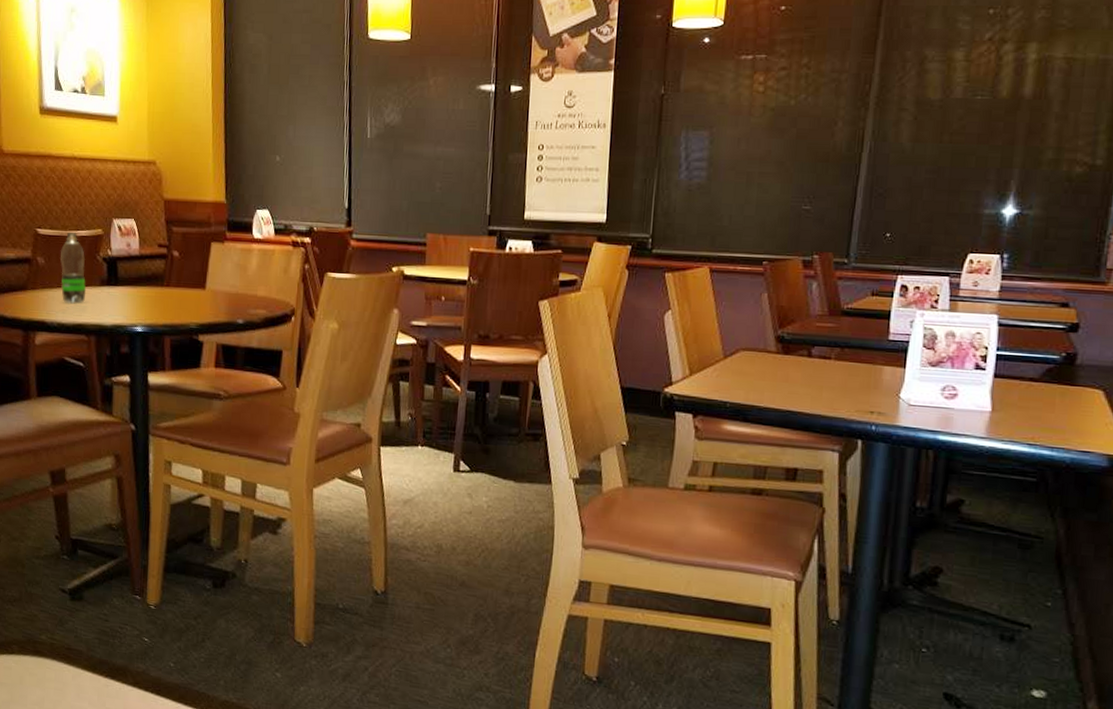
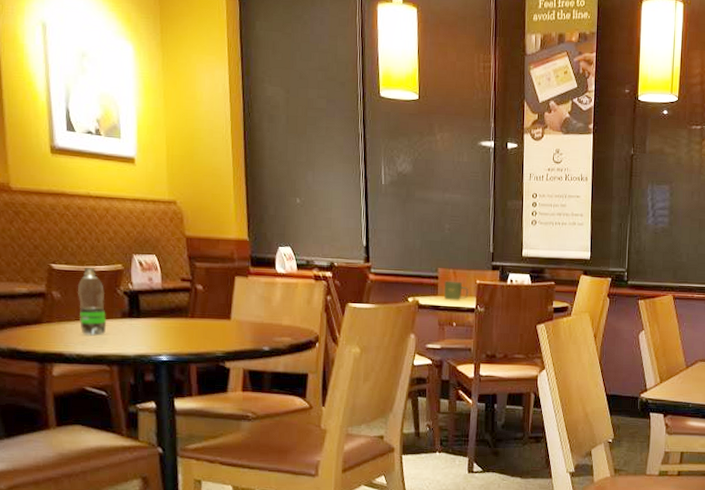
mug: none [432,248,460,272] -> present [443,280,468,301]

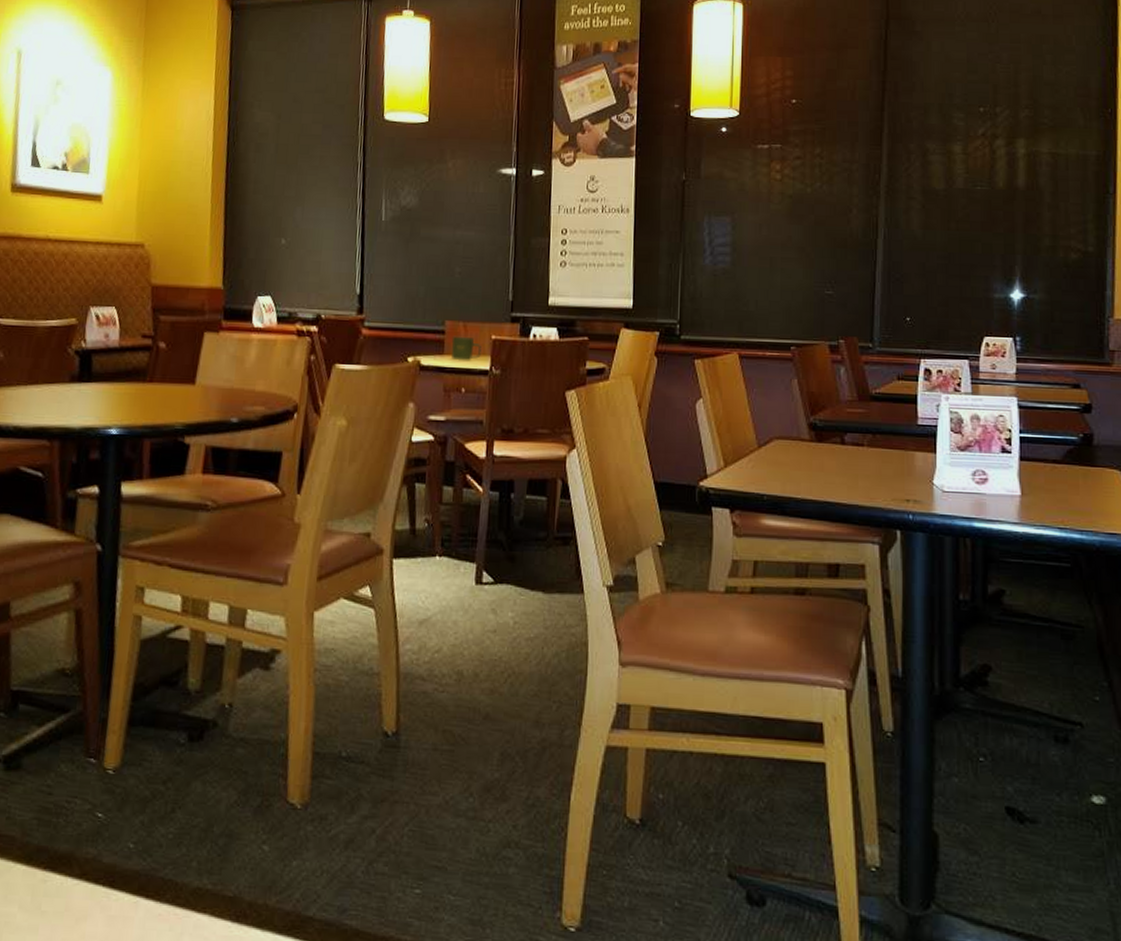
bottle: present [78,268,107,337] -> none [21,322,54,405]

